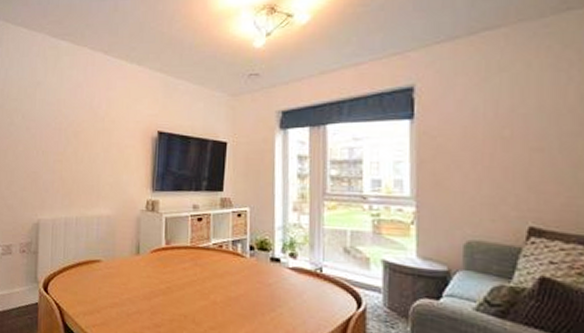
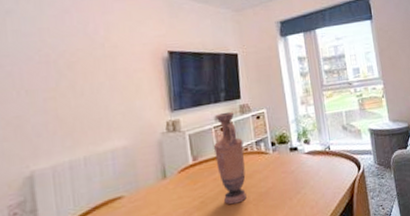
vase: none [187,202,219,301] -> present [213,111,247,205]

